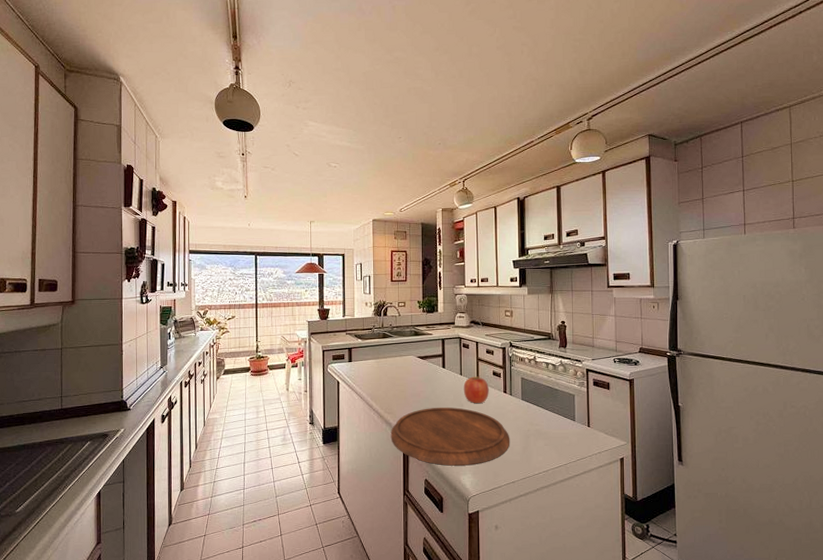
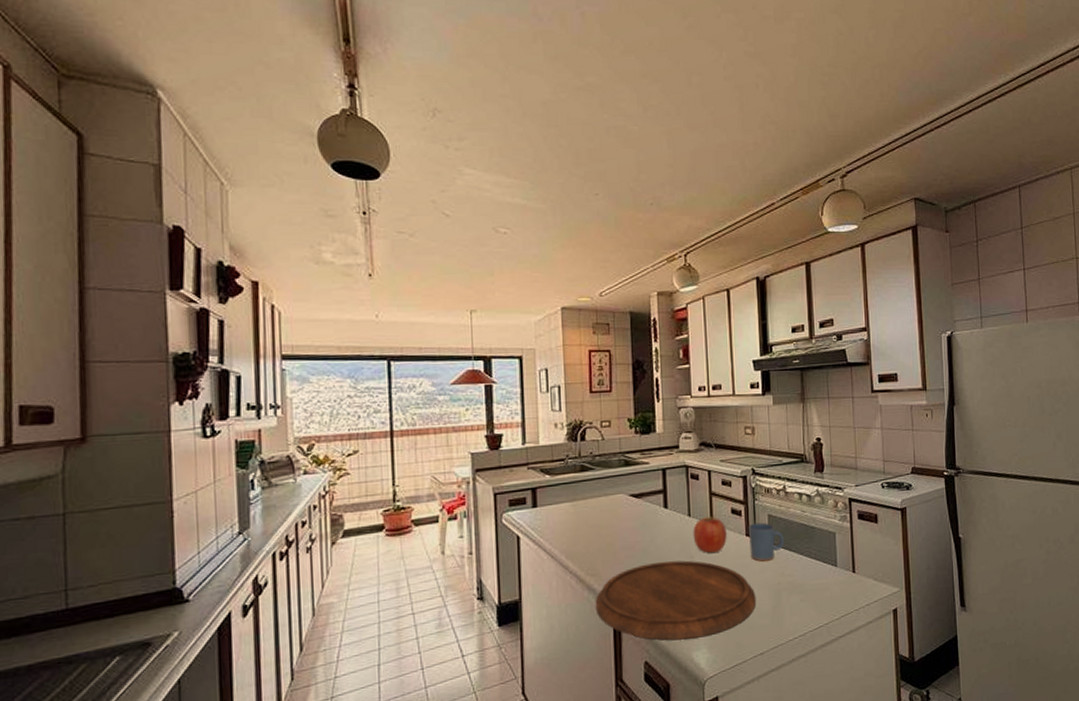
mug: none [505,383,533,413] -> present [748,522,784,562]

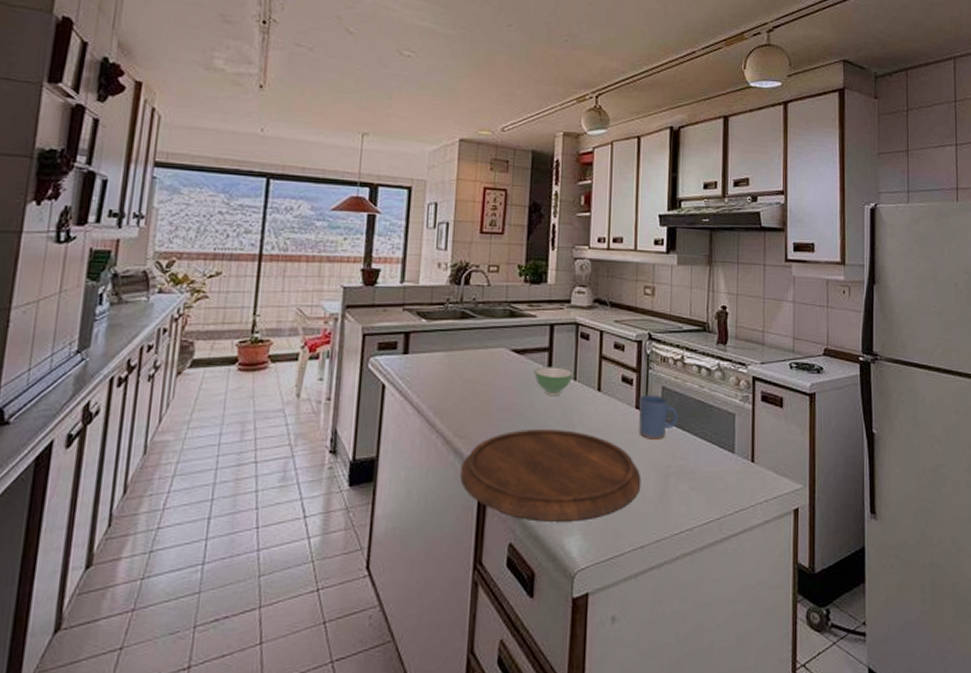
bowl: none [652,506,688,533] -> present [534,366,574,397]
fruit: present [693,515,727,553] -> none [577,381,615,424]

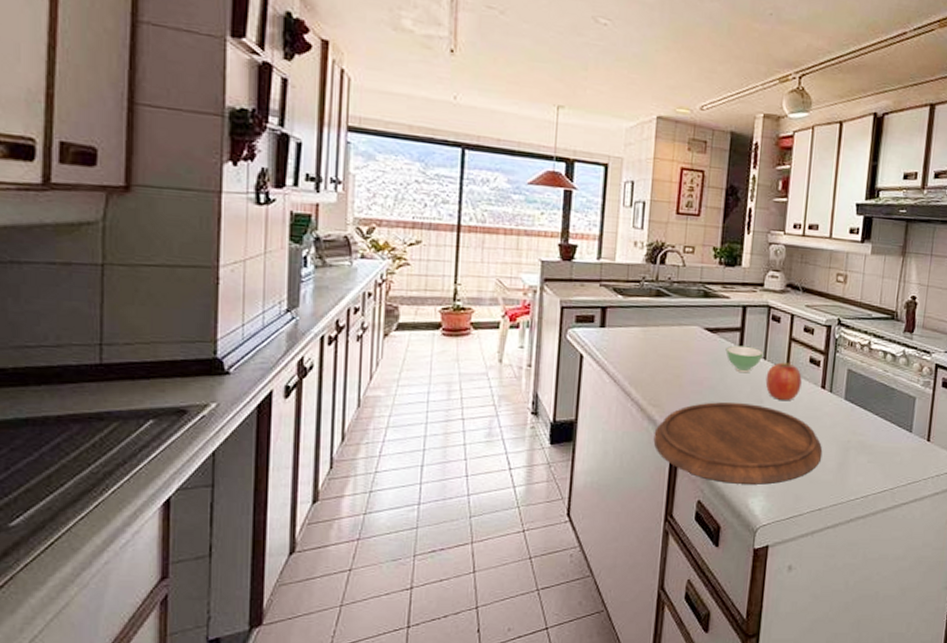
fruit: none [577,381,615,424] -> present [765,362,802,400]
mug: present [638,394,678,439] -> none [823,375,861,417]

